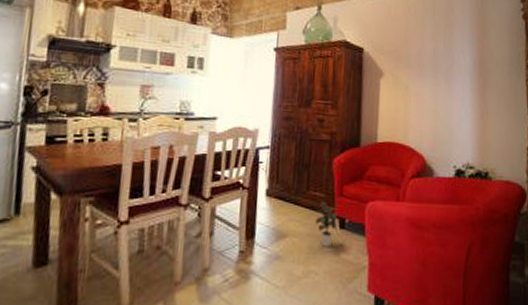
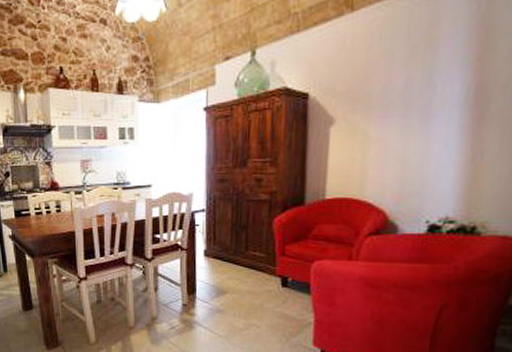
potted plant: present [315,202,339,247] -> none [255,261,281,303]

